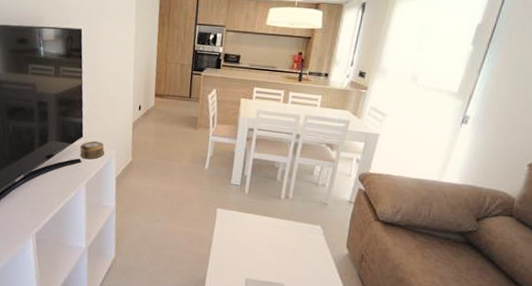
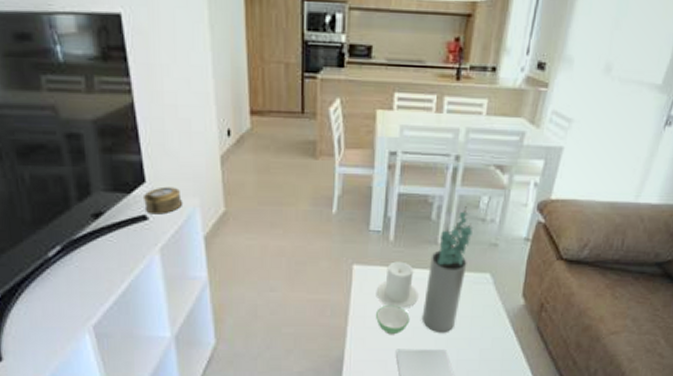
bowl: none [232,242,257,266] -> present [376,304,410,335]
candle: none [233,209,265,246] -> present [377,261,418,308]
vase: none [266,172,309,269] -> present [421,206,474,332]

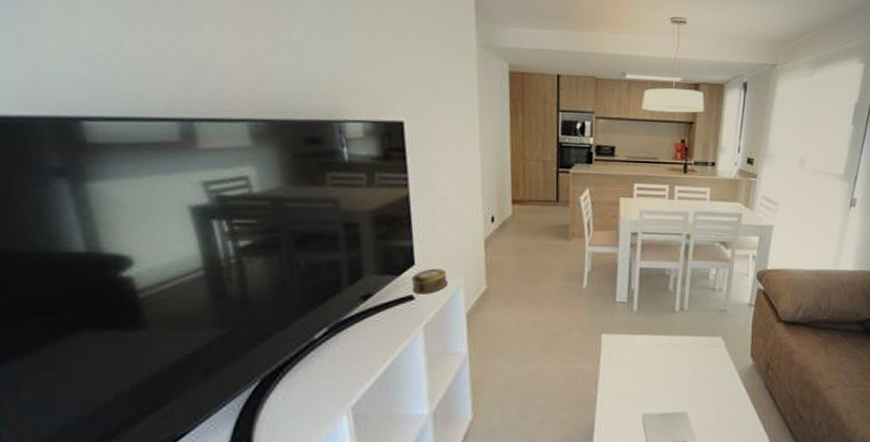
bowl: present [376,304,410,335] -> none [623,370,654,400]
candle: present [377,261,418,308] -> none [624,329,661,374]
vase: present [421,206,474,332] -> none [664,278,705,395]

